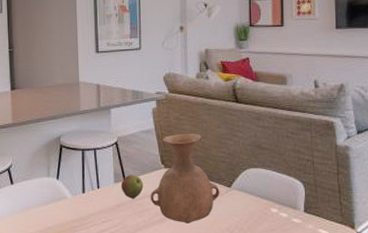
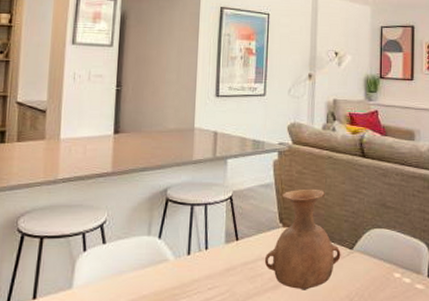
apple: present [121,174,144,199] -> none [232,234,258,262]

